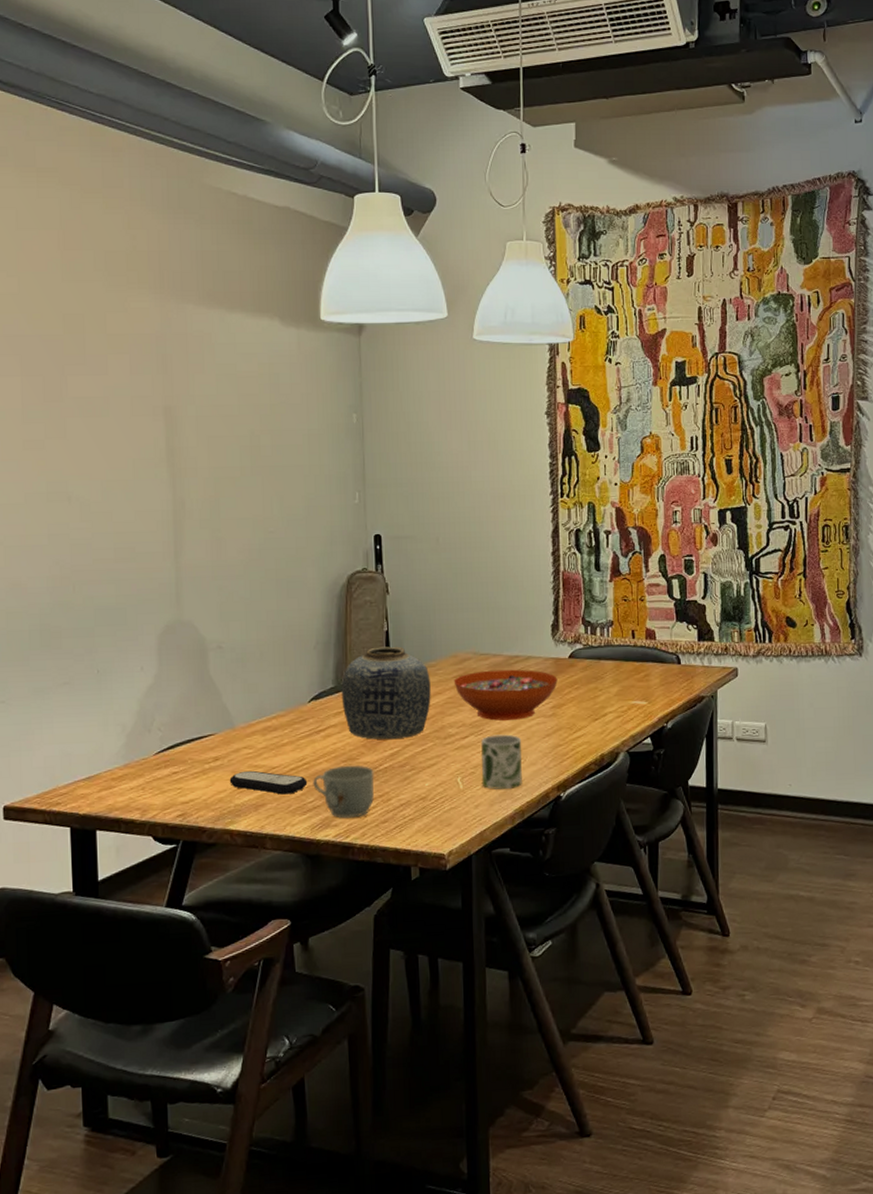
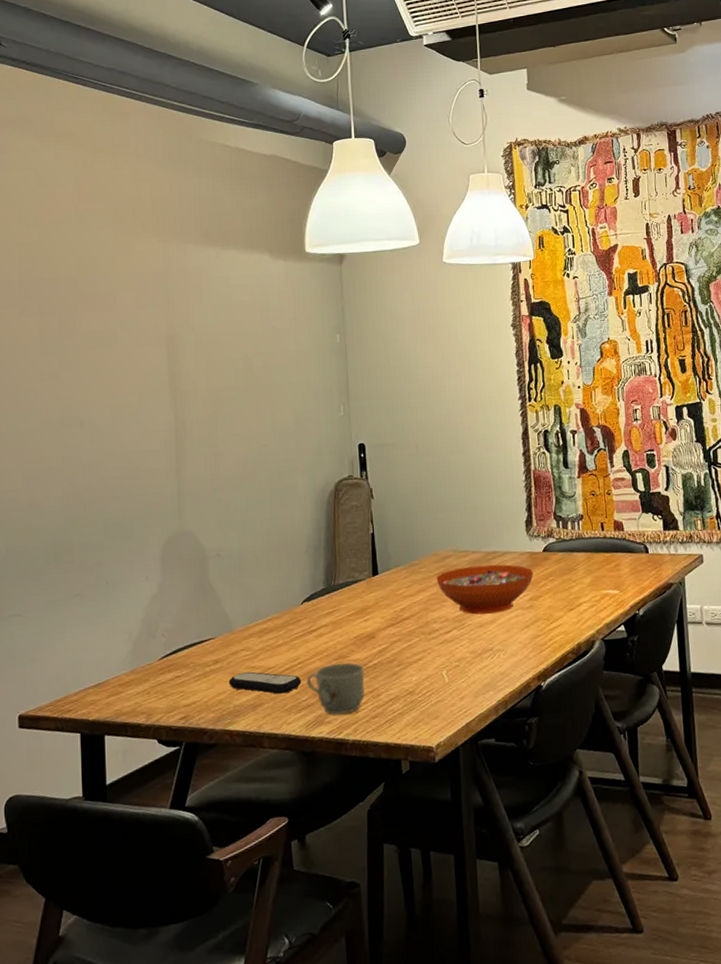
vase: present [341,646,431,740] -> none [331,547,416,638]
mug: present [481,734,523,790] -> none [464,627,505,682]

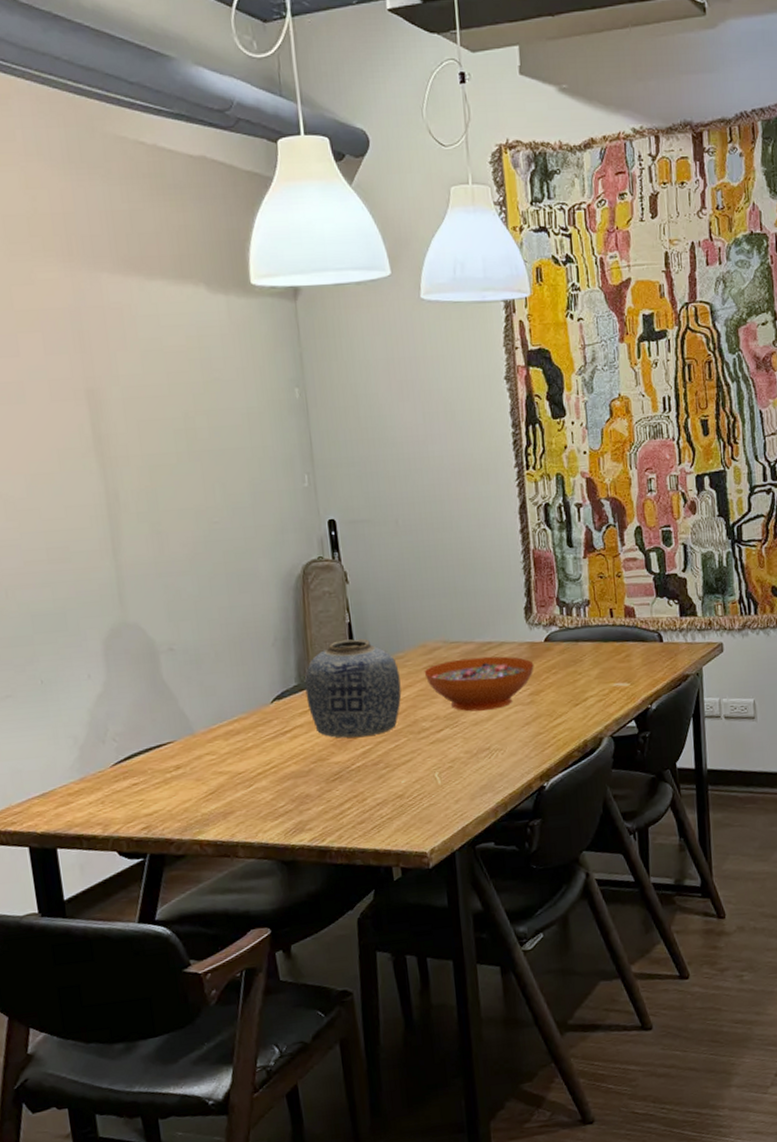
remote control: present [228,671,302,694] -> none [193,777,277,801]
mug: present [307,662,365,715] -> none [282,765,349,822]
vase: none [331,547,416,638] -> present [304,638,402,738]

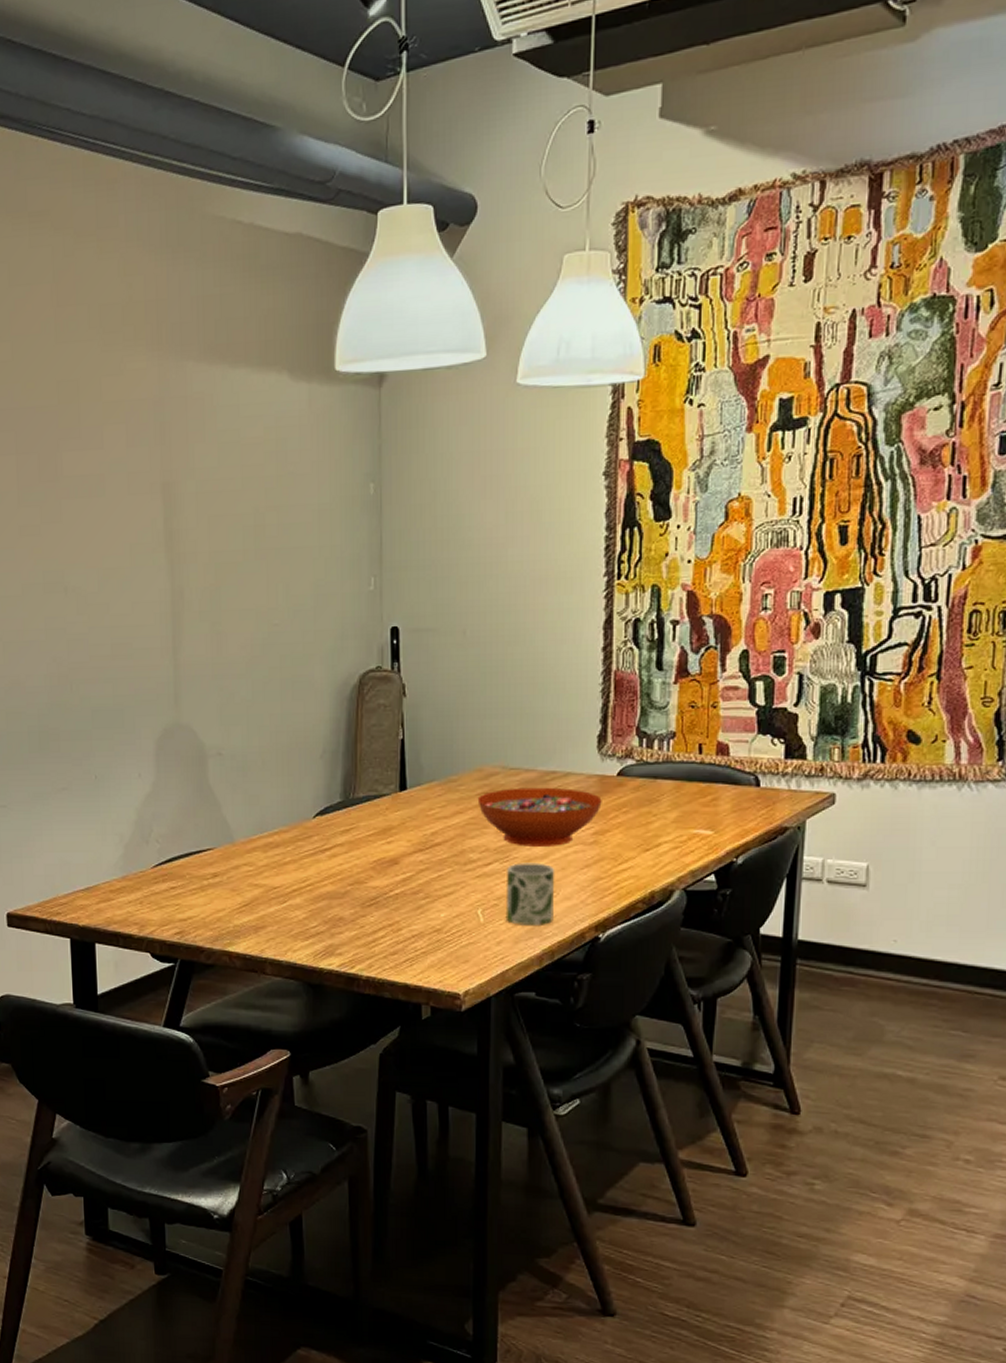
vase: present [304,638,402,738] -> none [349,757,450,863]
mug: none [457,725,504,783] -> present [505,863,555,927]

